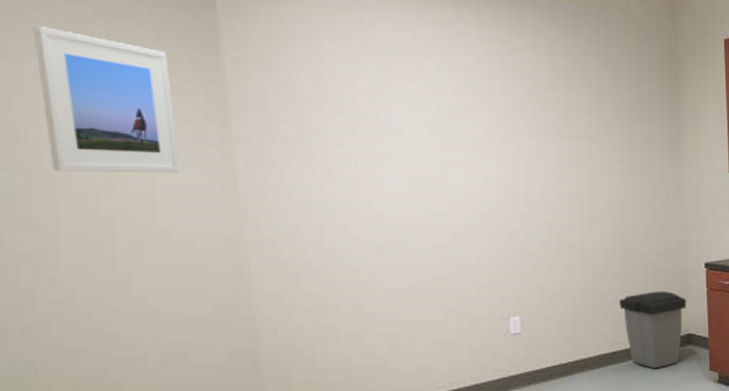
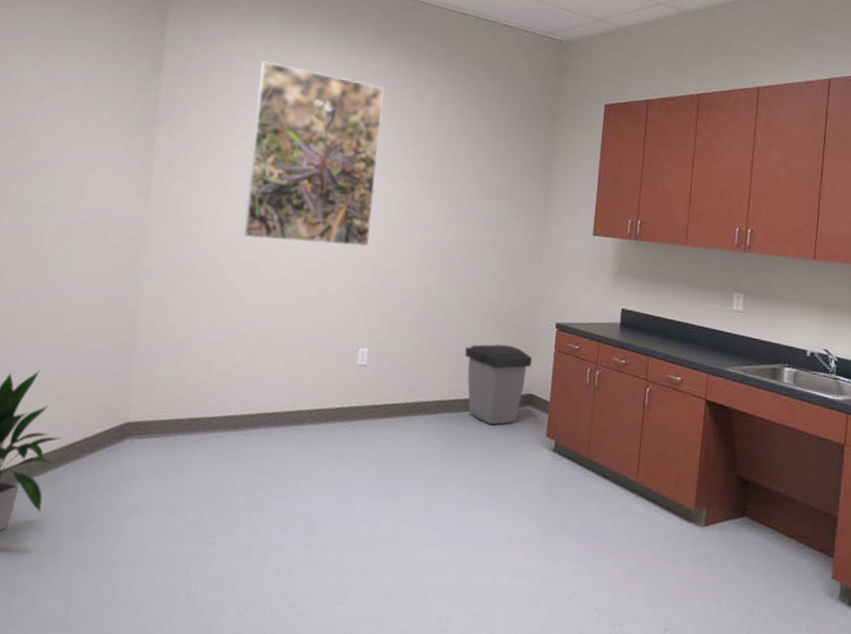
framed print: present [33,26,181,173] -> none [13,42,119,175]
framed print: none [342,24,502,222] -> present [243,61,385,246]

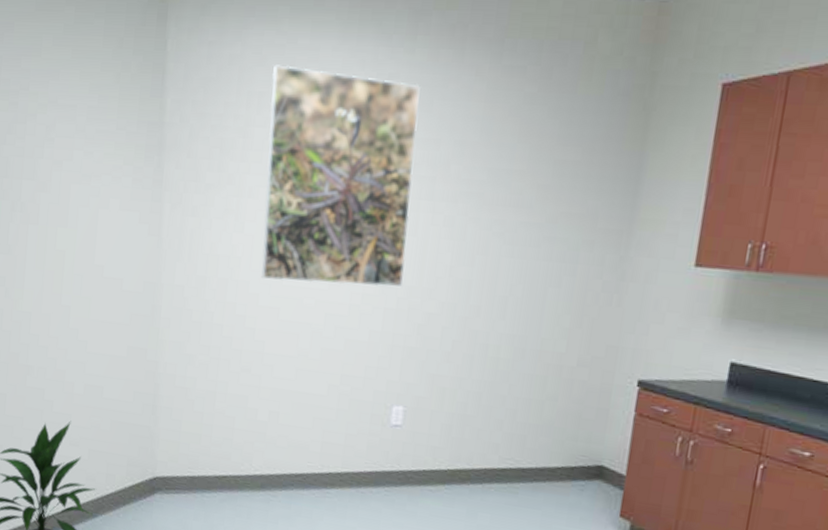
trash can: present [464,344,532,425] -> none [518,404,605,500]

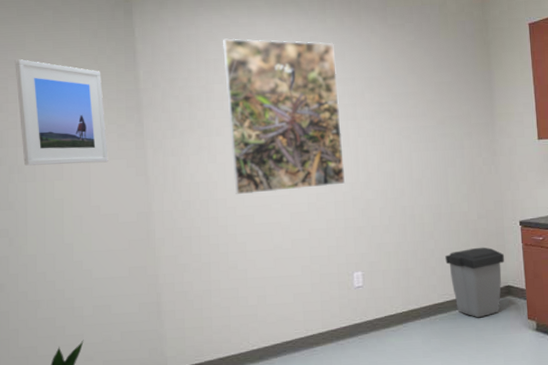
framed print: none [27,68,122,213] -> present [15,59,108,166]
trash can: none [518,404,605,500] -> present [445,247,504,318]

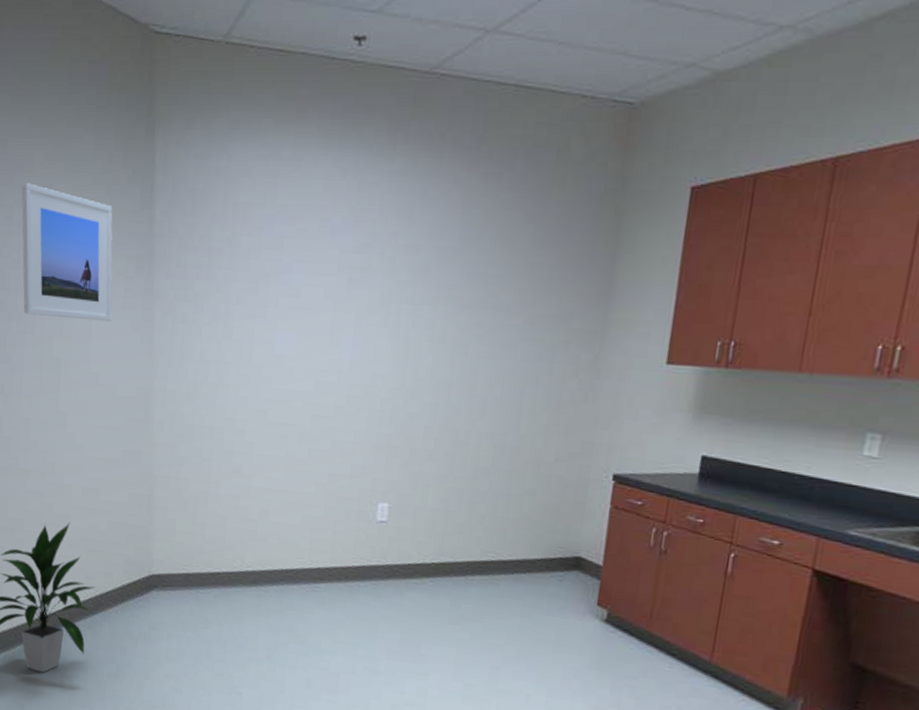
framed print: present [223,38,346,195] -> none [250,175,400,389]
trash can: present [445,247,504,318] -> none [499,499,582,591]

